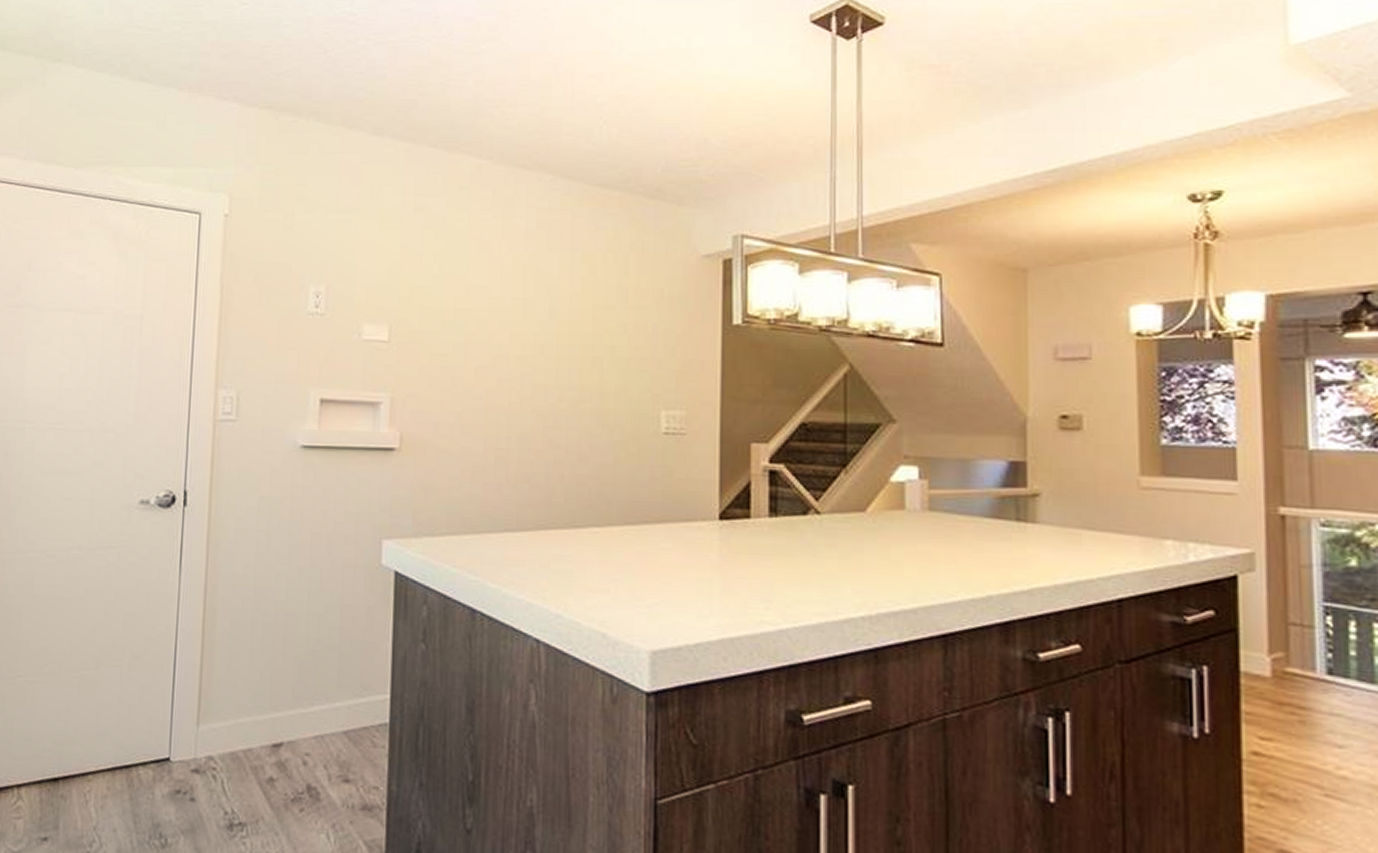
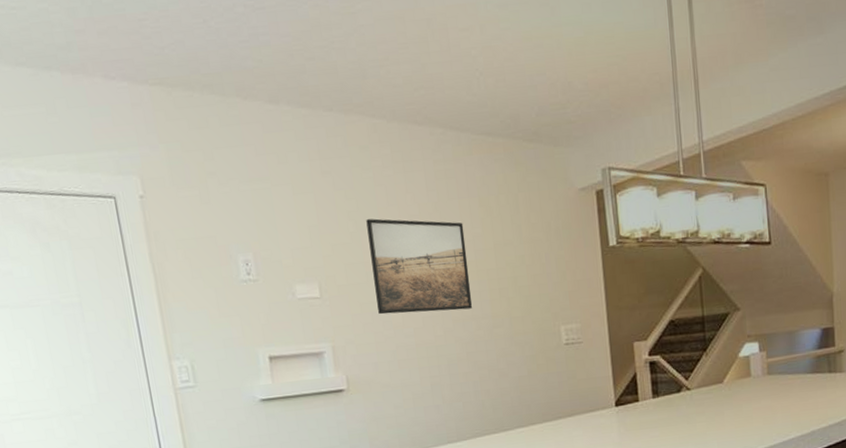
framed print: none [449,263,561,376] -> present [366,218,473,315]

